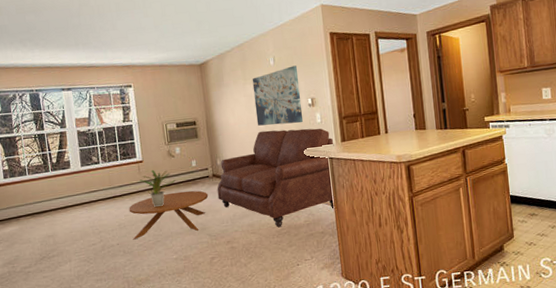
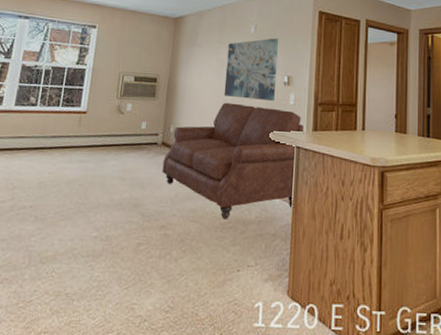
coffee table: present [129,190,209,240] -> none [50,155,152,206]
potted plant: present [140,169,176,208] -> none [77,123,118,170]

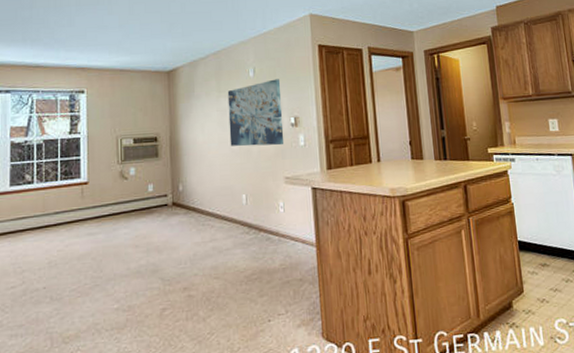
sofa: present [162,102,305,220] -> none [176,152,319,272]

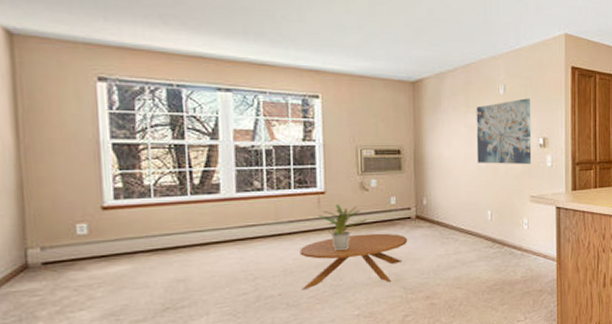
coffee table: none [64,221,165,283] -> present [300,233,408,290]
potted plant: none [81,193,126,242] -> present [318,203,367,251]

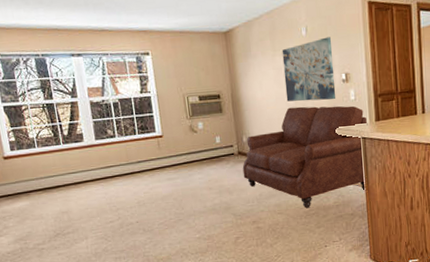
coffee table: present [300,233,408,290] -> none [148,168,234,218]
potted plant: present [318,203,367,251] -> none [159,145,198,185]
sofa: none [419,169,564,283] -> present [242,106,368,209]

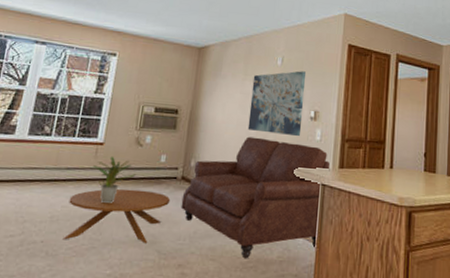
coffee table: none [148,168,234,218] -> present [62,188,171,243]
potted plant: none [159,145,198,185] -> present [93,156,136,204]

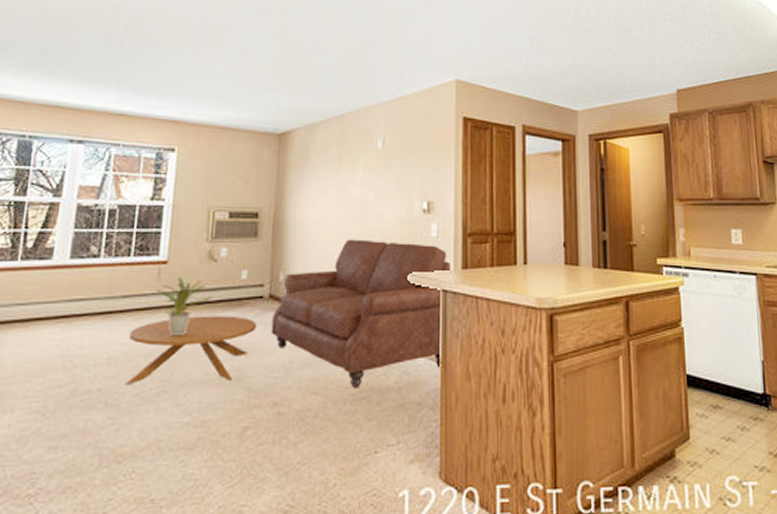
wall art: present [247,71,305,137] -> none [346,154,414,235]

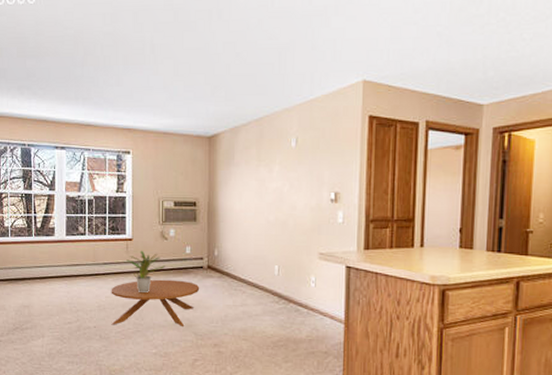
sofa: present [270,239,452,389] -> none [210,224,355,338]

